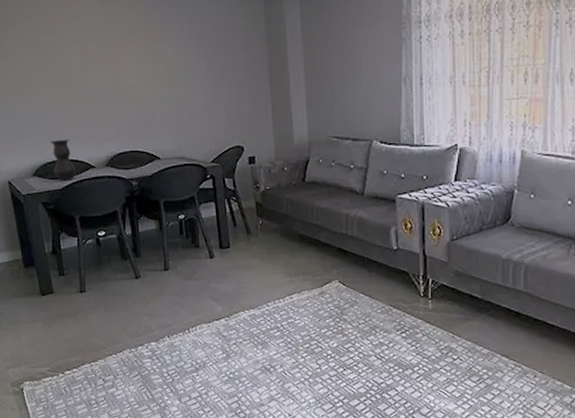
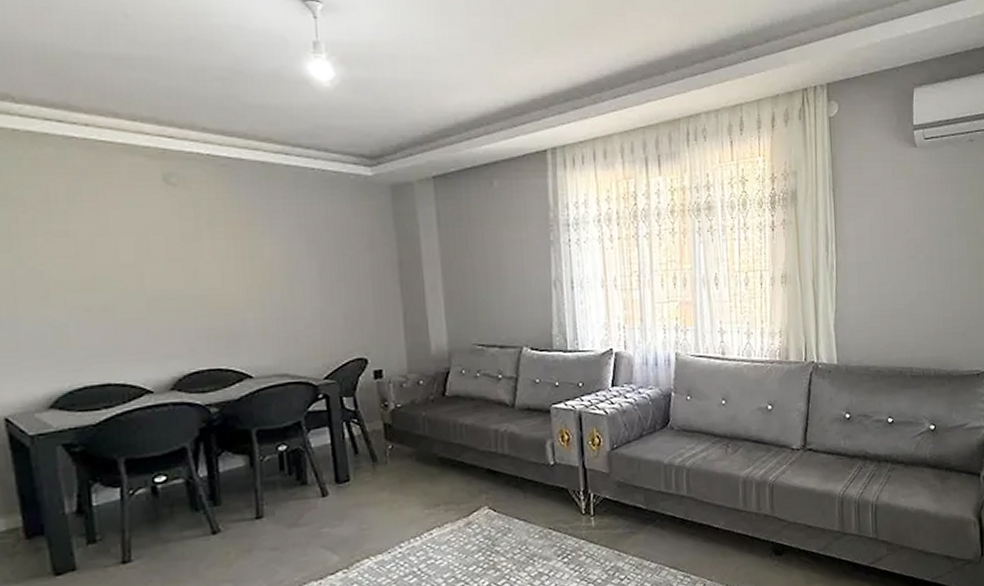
vase: present [50,139,76,182] -> none [81,357,123,414]

